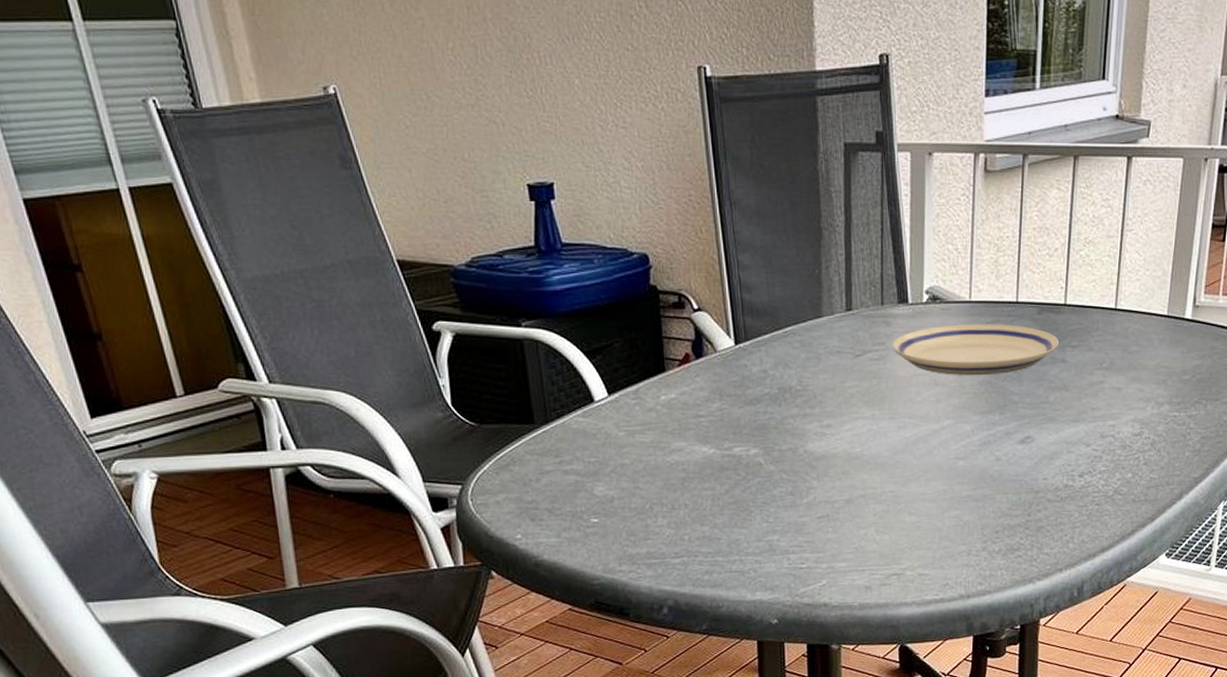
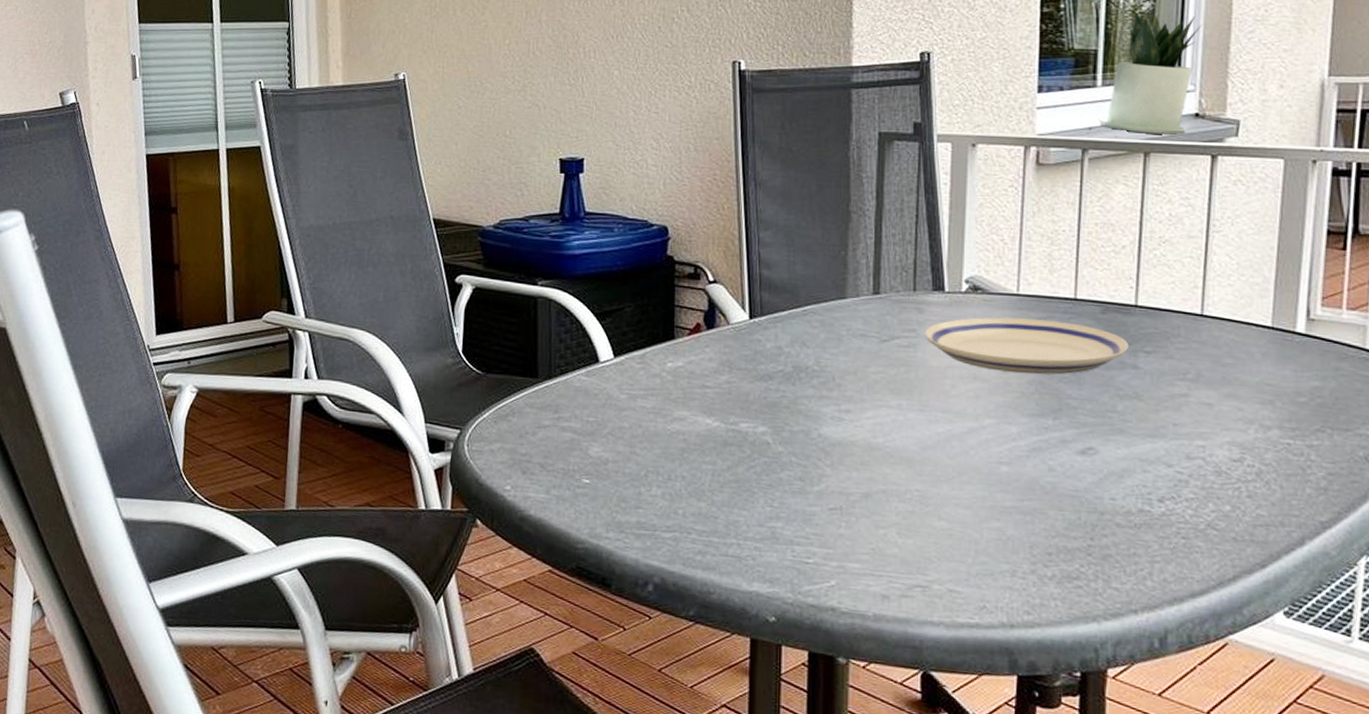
planter: none [1037,11,1124,138] -> present [1098,13,1202,136]

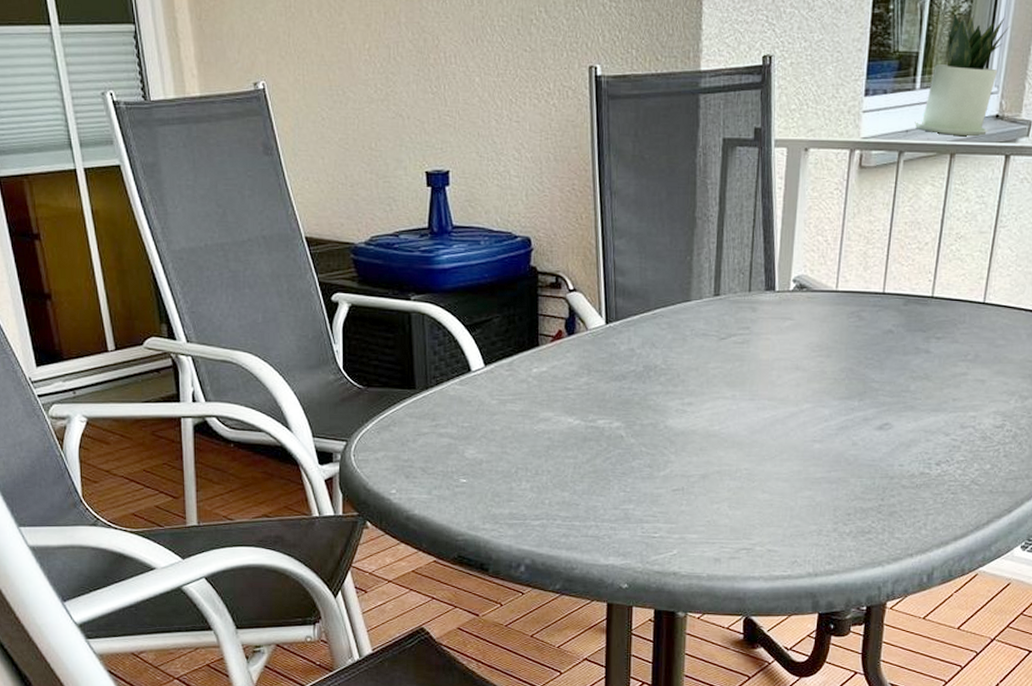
plate: present [925,317,1129,375] -> none [757,312,924,362]

